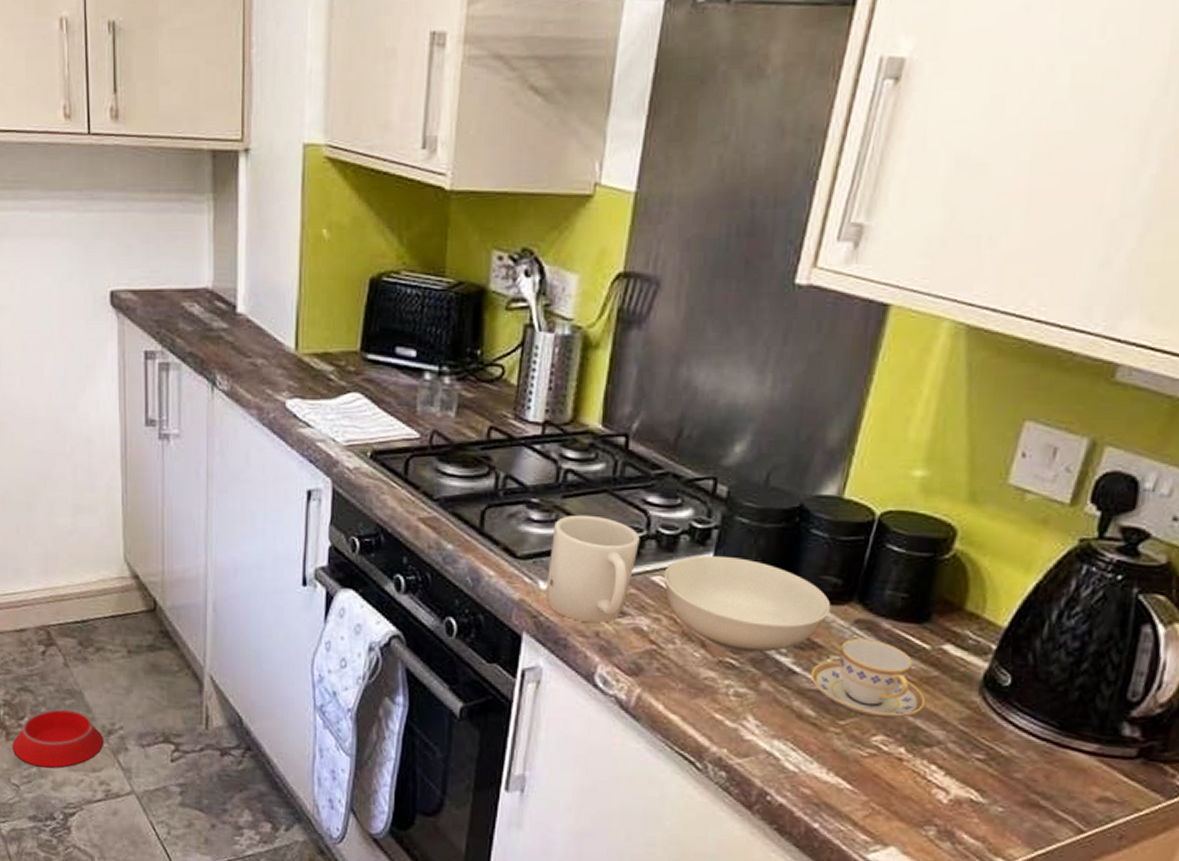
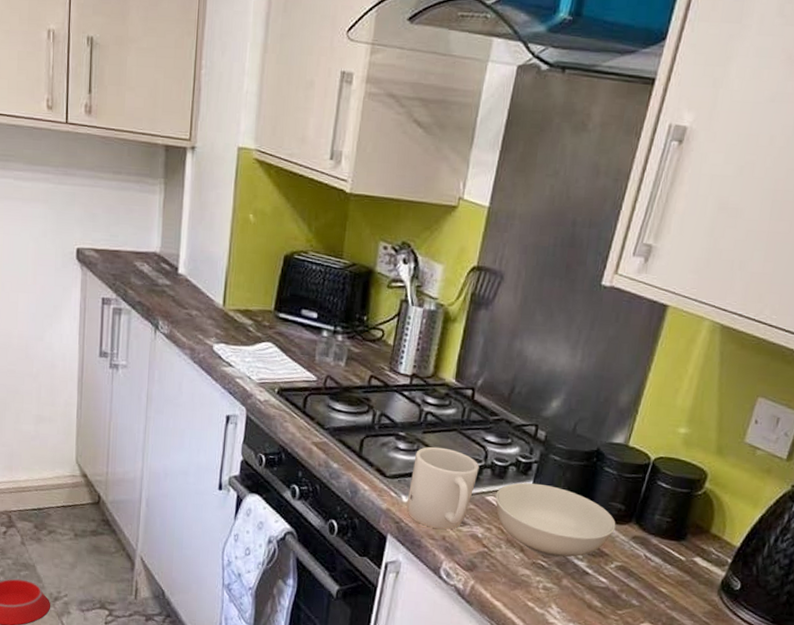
teacup: present [810,638,926,719] -> none [598,549,680,611]

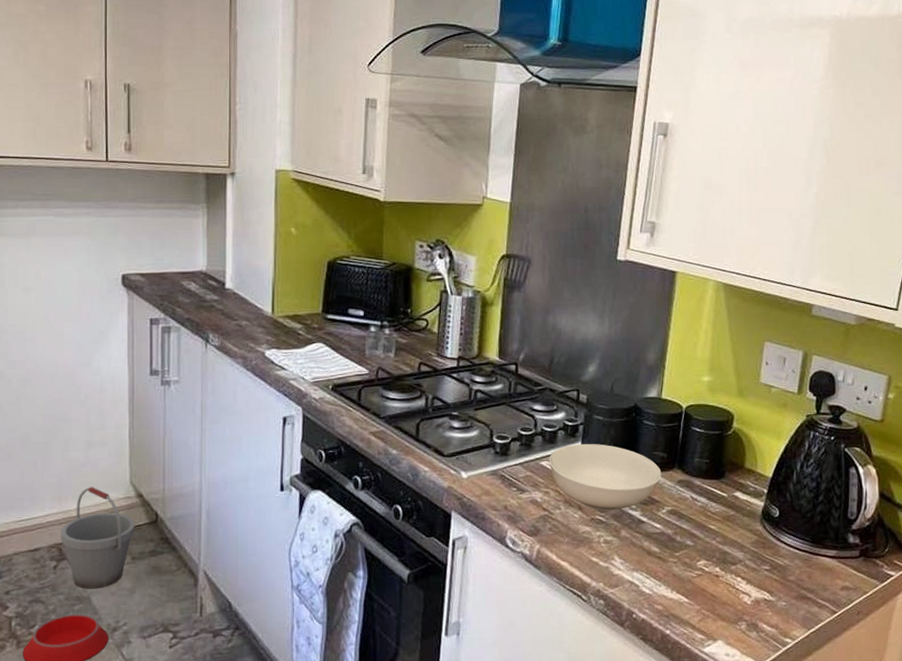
bucket: none [10,461,79,559] -> present [61,487,135,589]
mug: present [407,446,479,530] -> none [467,421,531,499]

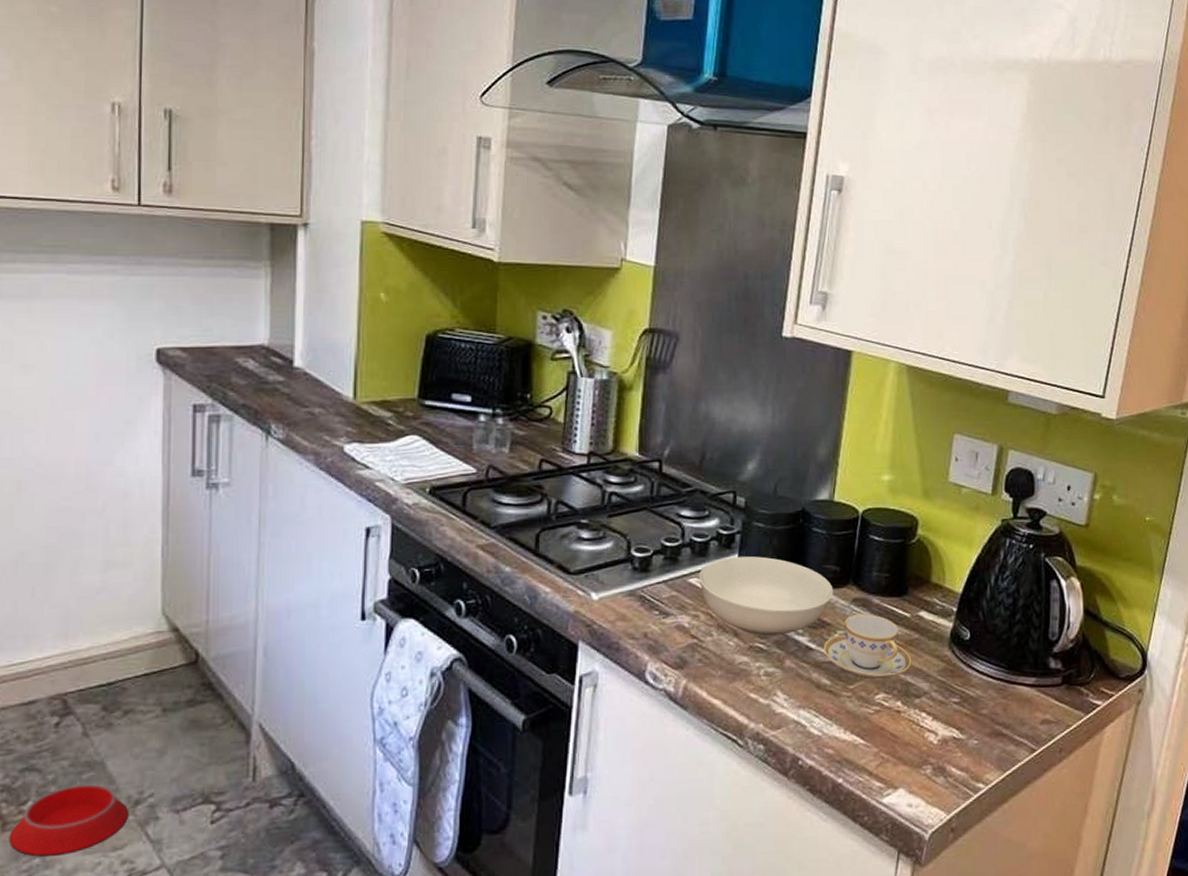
bucket: present [61,487,135,589] -> none [65,620,168,752]
teacup: none [653,493,729,549] -> present [823,613,912,679]

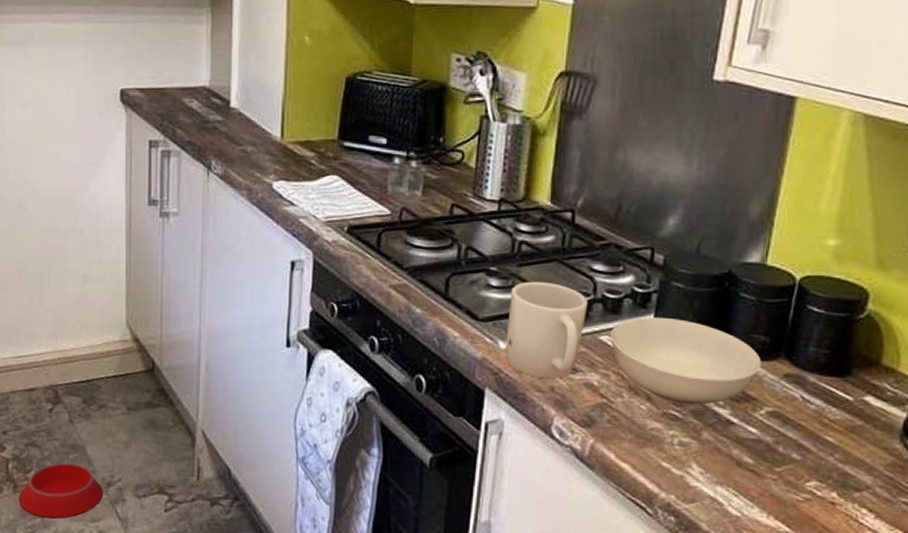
mug: none [599,530,677,625] -> present [506,281,588,379]
teacup: present [823,613,912,679] -> none [747,390,853,466]

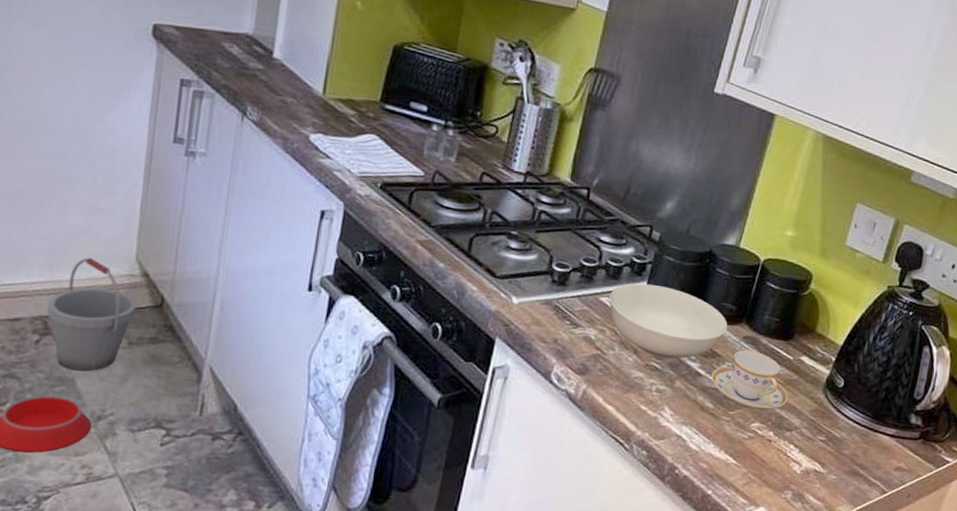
bucket: none [56,326,131,438] -> present [47,258,137,372]
mug: present [506,281,588,379] -> none [517,246,594,332]
teacup: none [747,390,853,466] -> present [711,349,789,411]

